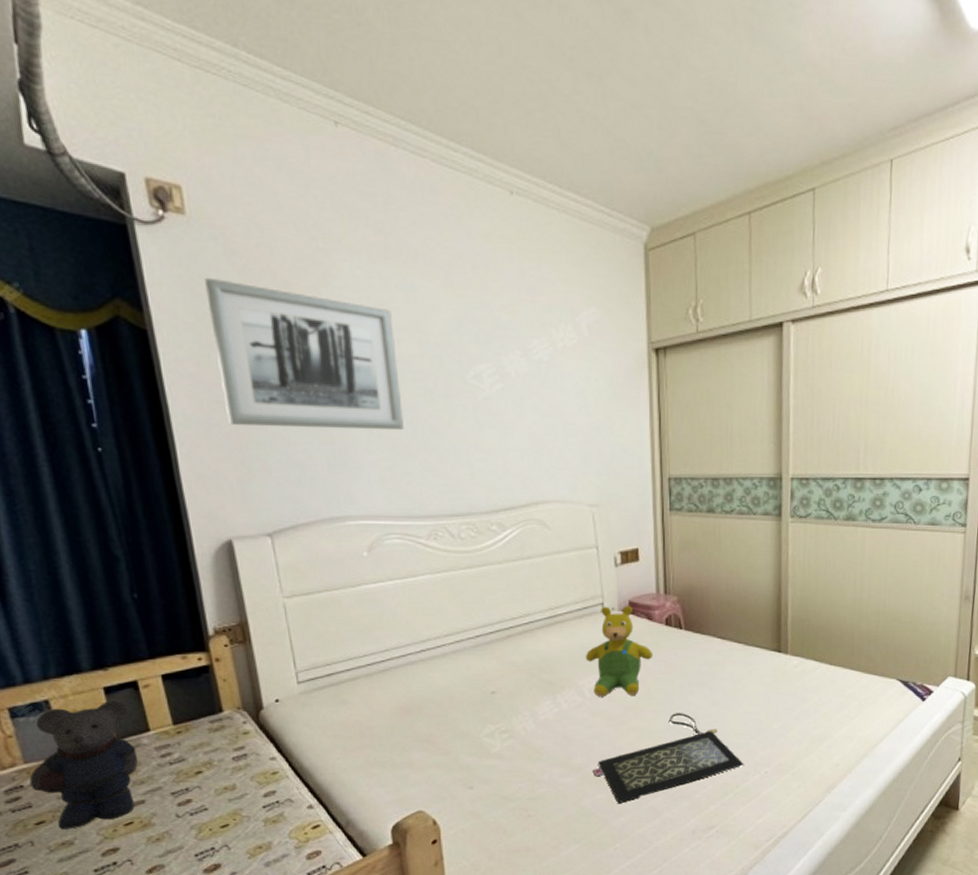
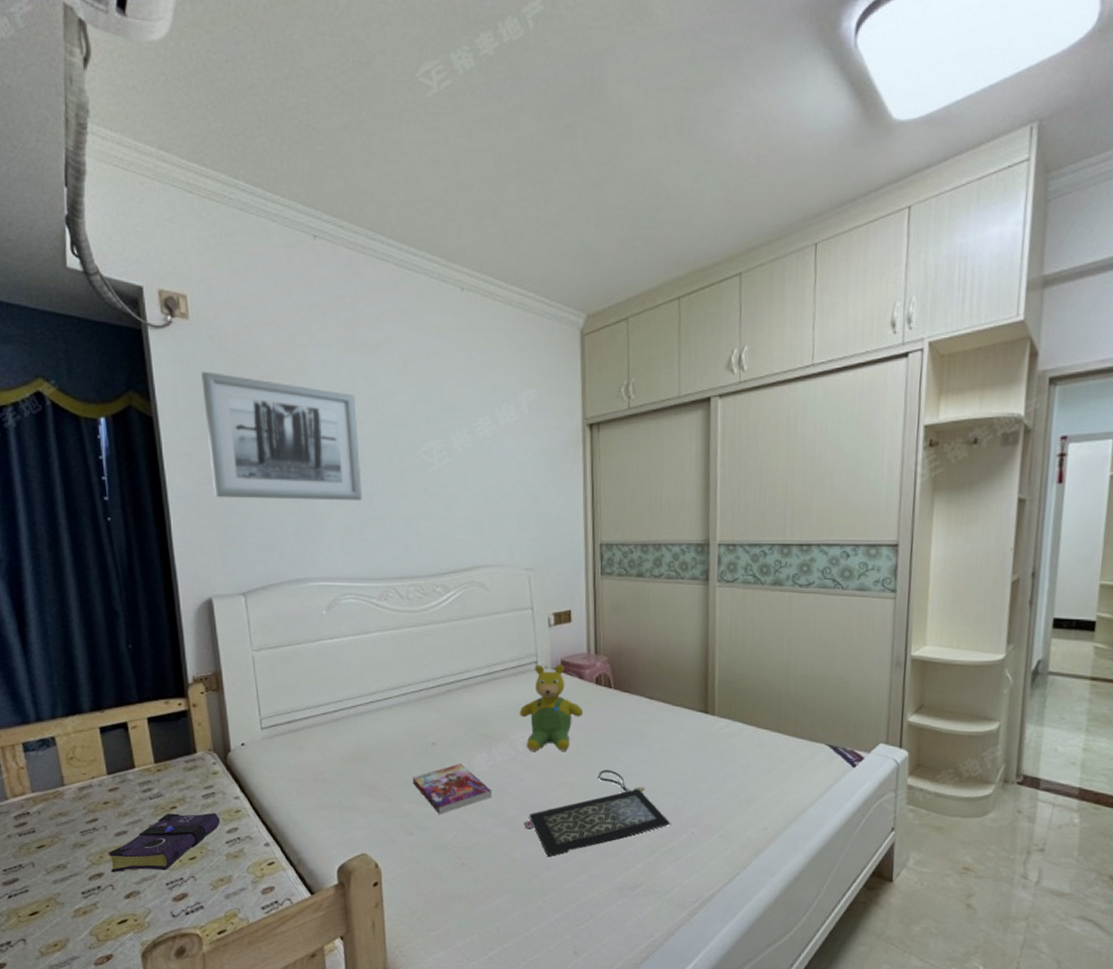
bear: present [29,700,139,829] -> none [35,739,124,854]
book: none [124,776,255,847] -> present [109,812,220,873]
book: none [471,712,559,767] -> present [412,763,493,815]

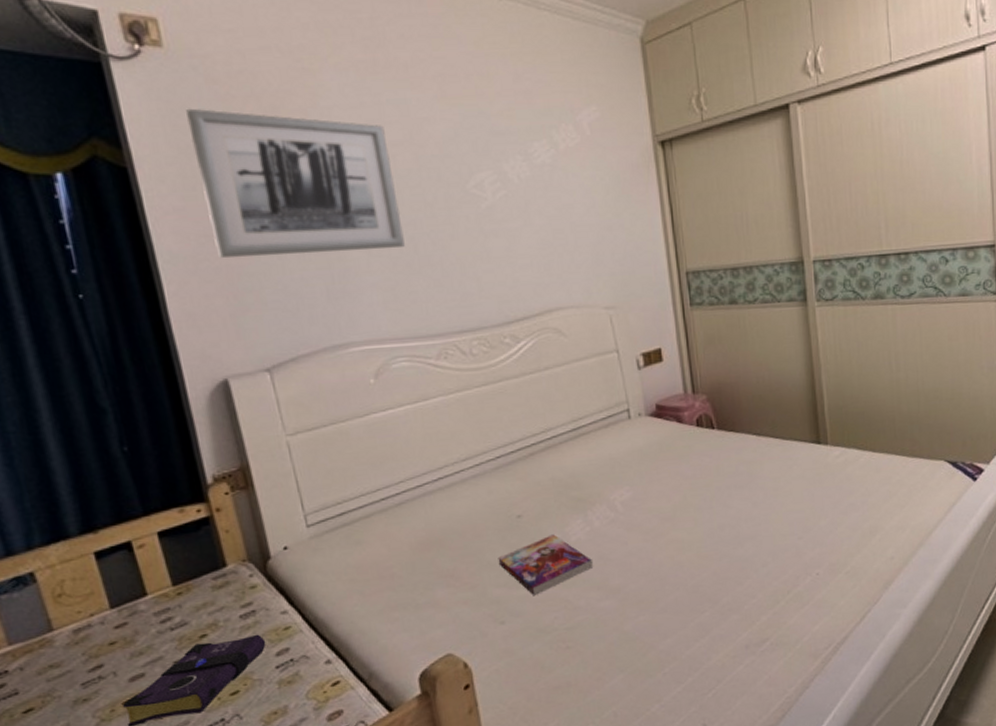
teddy bear: present [519,664,584,751] -> none [614,409,687,510]
clutch bag: present [524,770,671,856] -> none [632,518,794,624]

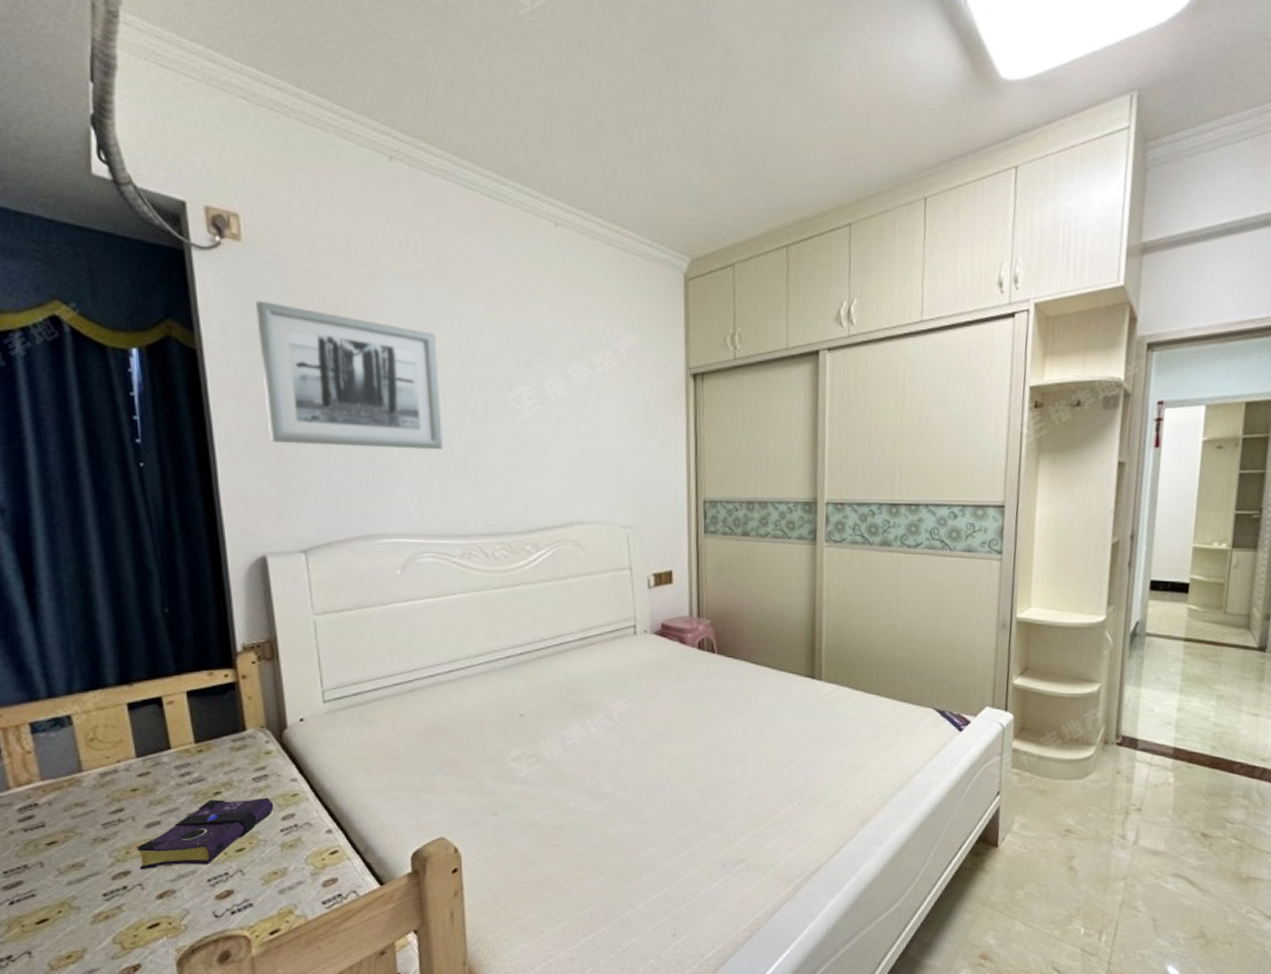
book: present [498,534,594,596] -> none [497,736,586,793]

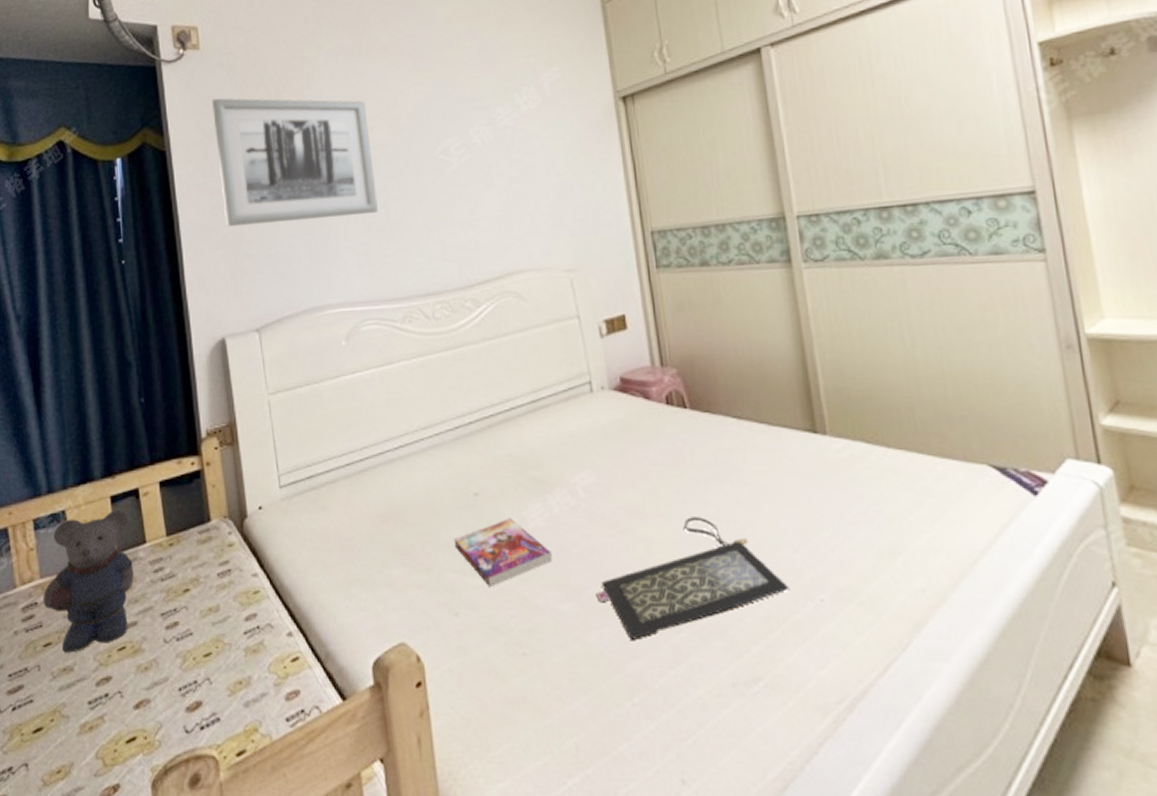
bear: none [44,716,157,850] -> present [43,509,135,653]
book: present [138,797,274,870] -> none [118,595,238,676]
book: none [497,736,586,793] -> present [454,518,553,588]
clutch bag: none [620,739,776,833] -> present [595,517,790,640]

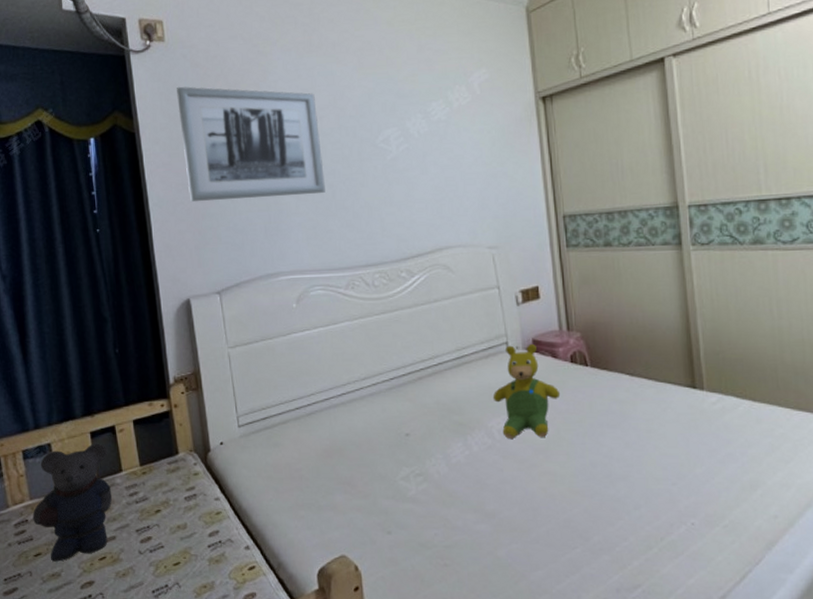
book: present [454,518,553,588] -> none [388,454,472,512]
teddy bear: none [575,382,656,497] -> present [492,343,561,438]
clutch bag: present [595,517,790,640] -> none [506,456,668,554]

